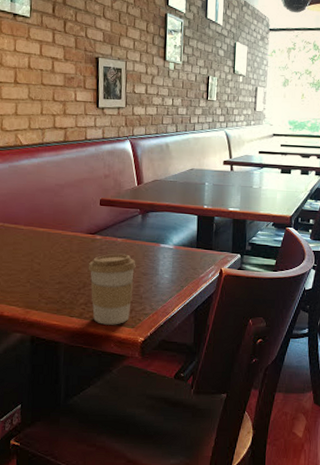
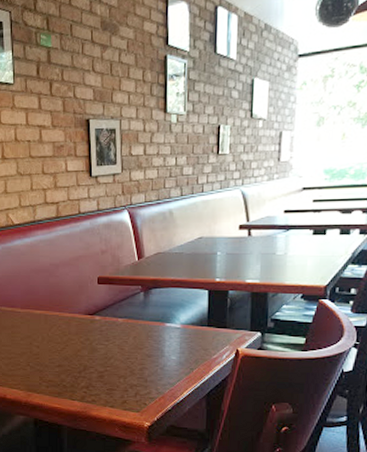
coffee cup: present [88,253,136,325] -> none [88,335,139,409]

